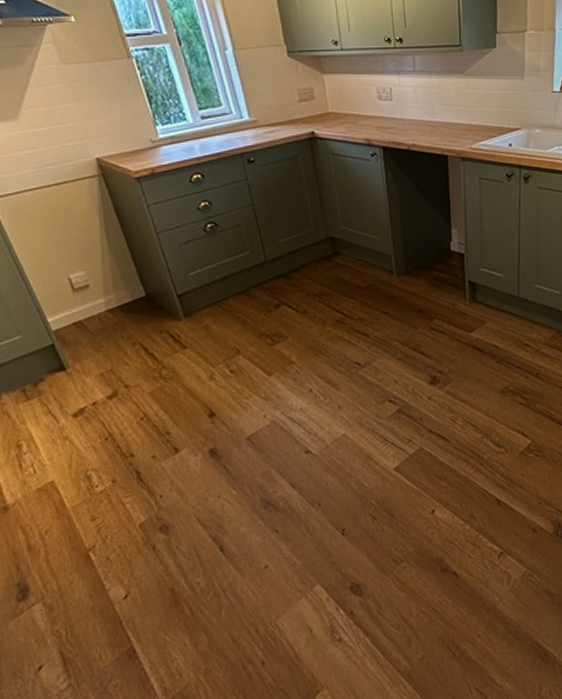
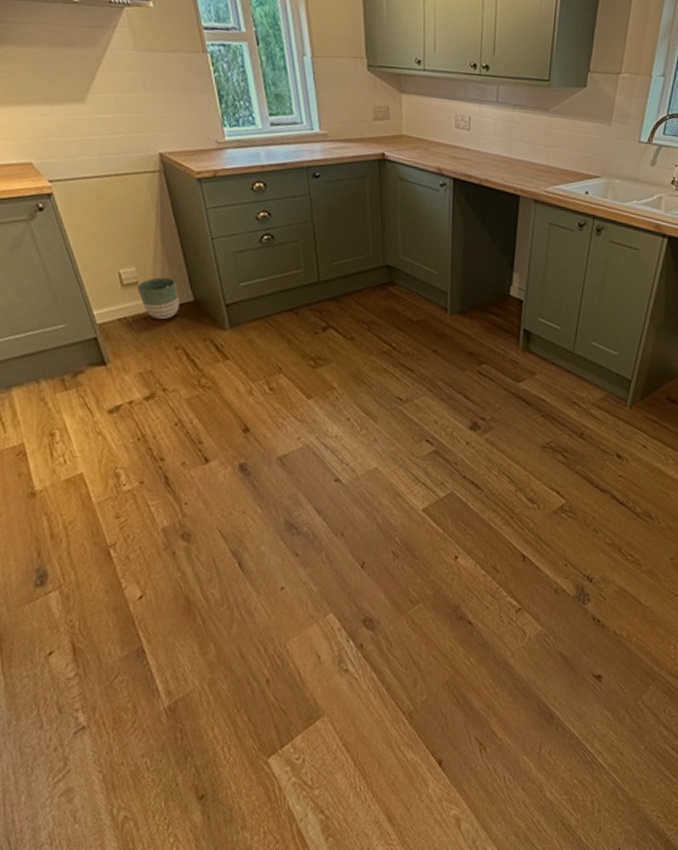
planter: none [87,277,132,319] -> present [136,277,179,320]

